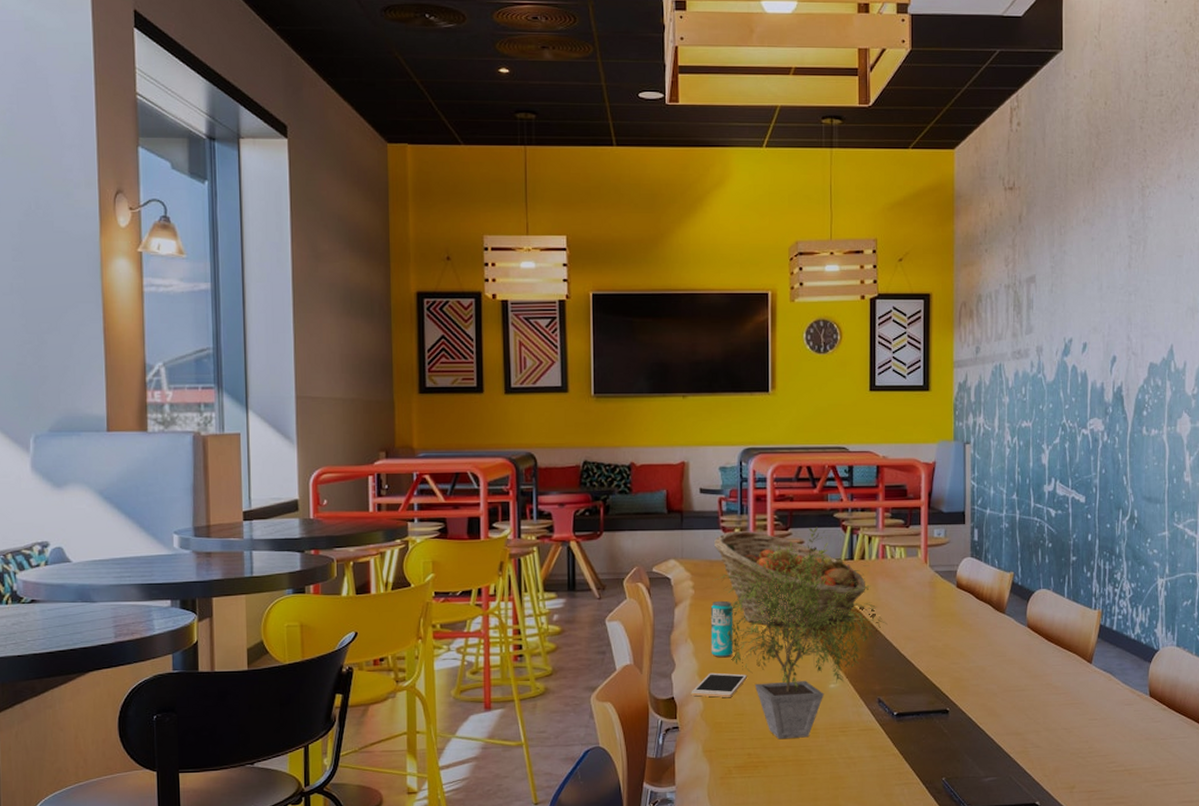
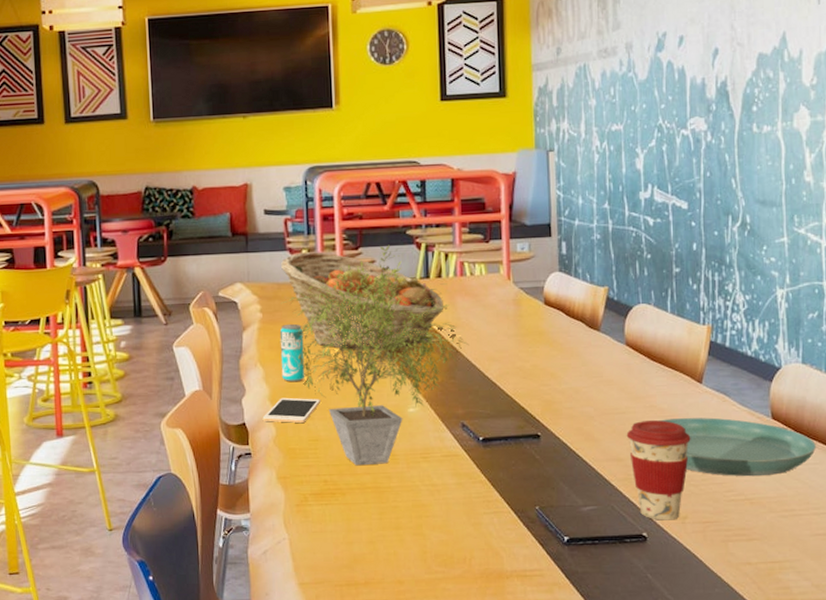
coffee cup: none [1025,696,1080,790] -> present [626,419,691,521]
saucer: none [1053,695,1185,749] -> present [659,417,816,477]

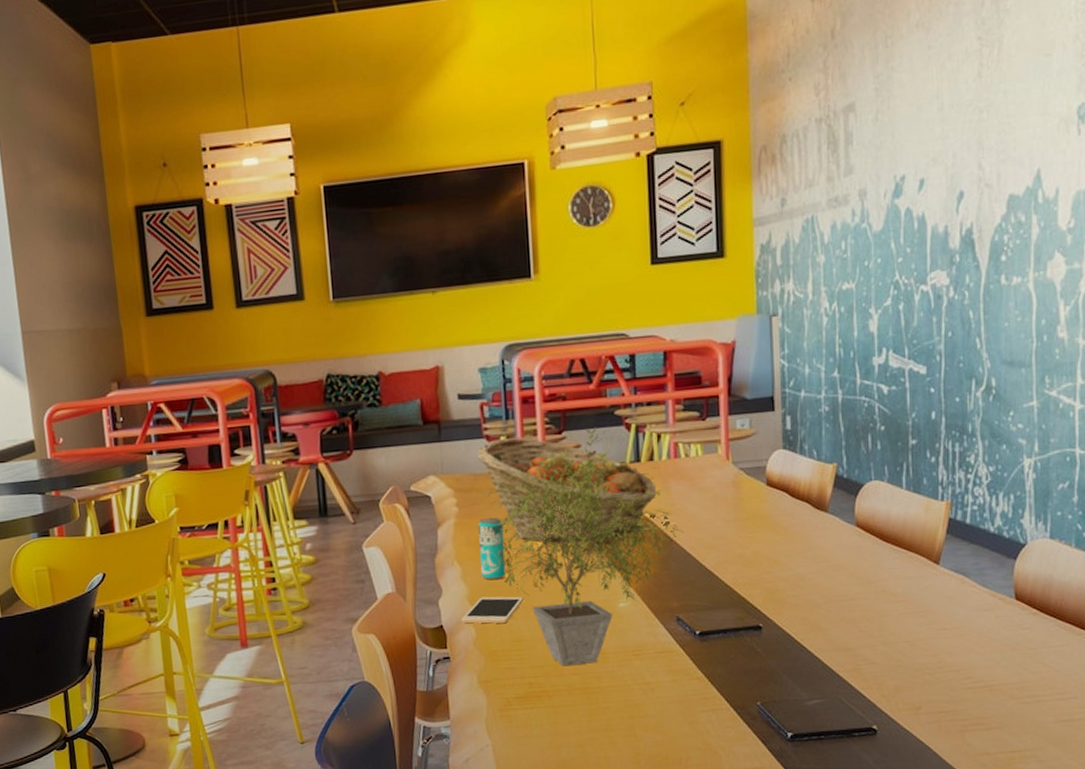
coffee cup: present [626,419,691,521] -> none [855,605,926,712]
saucer: present [659,417,816,477] -> none [891,600,1063,663]

